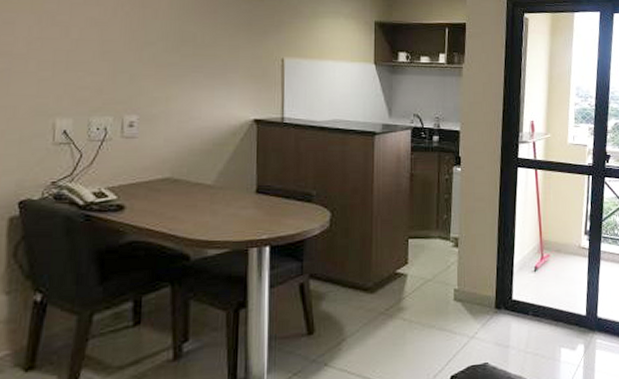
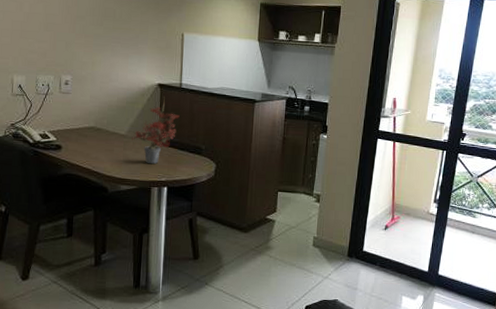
potted plant: none [217,135,283,218] -> present [129,97,180,164]

